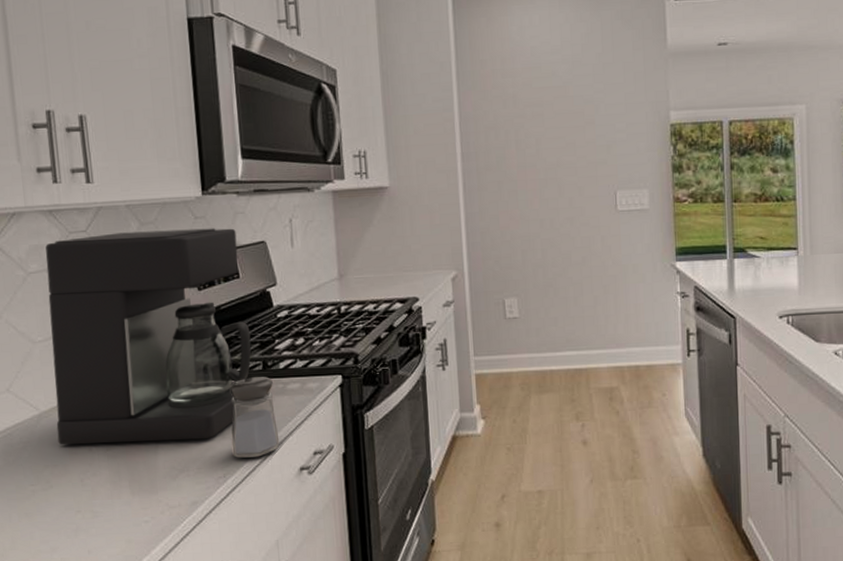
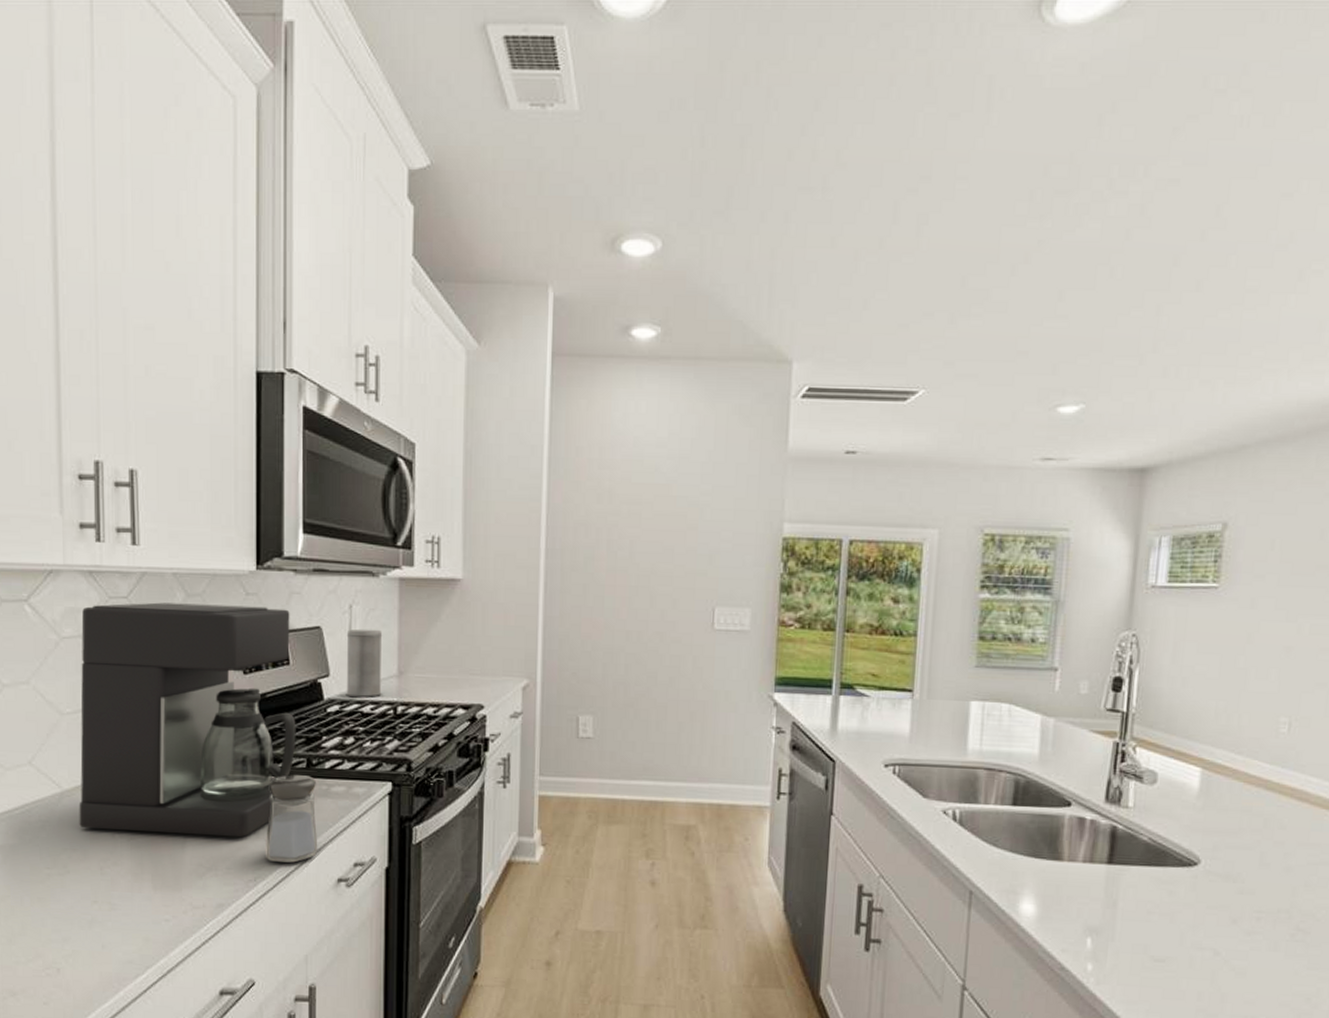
canister: none [289,238,326,302] -> present [346,628,383,698]

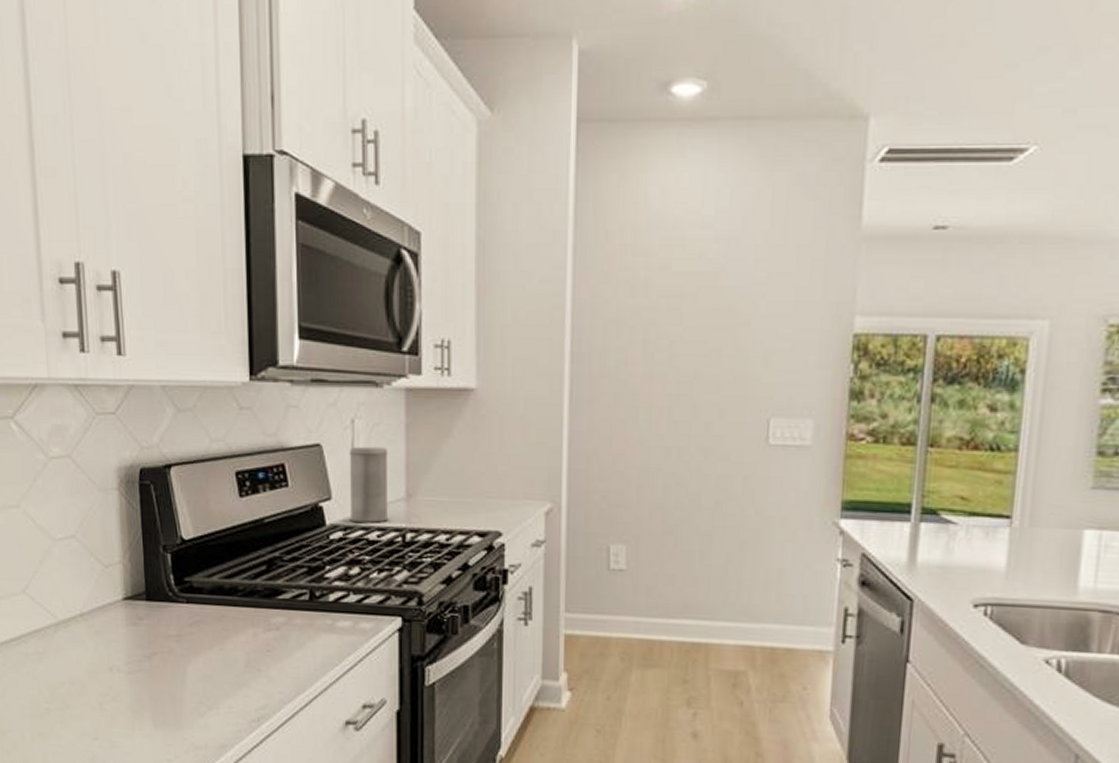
coffee maker: present [79,602,296,838] -> none [69,418,298,674]
salt shaker: present [265,774,318,863] -> none [267,607,324,703]

